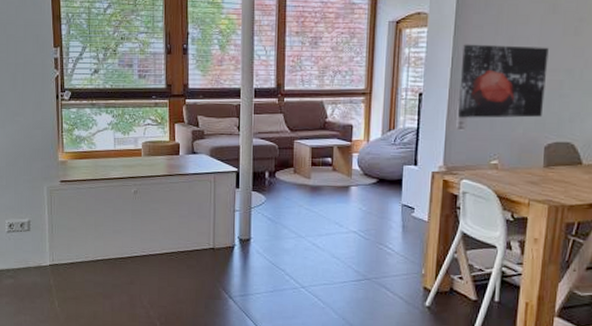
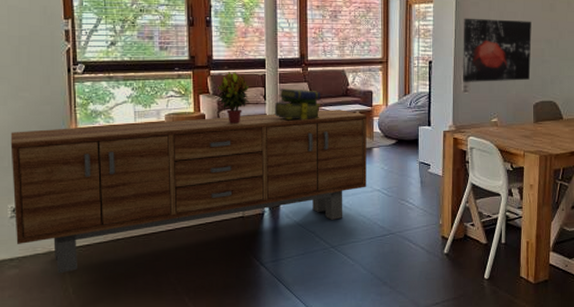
sideboard: none [8,143,345,287] -> present [10,110,367,273]
potted plant: none [190,101,224,154] -> present [215,72,250,124]
stack of books: none [248,119,297,153] -> present [274,88,321,120]

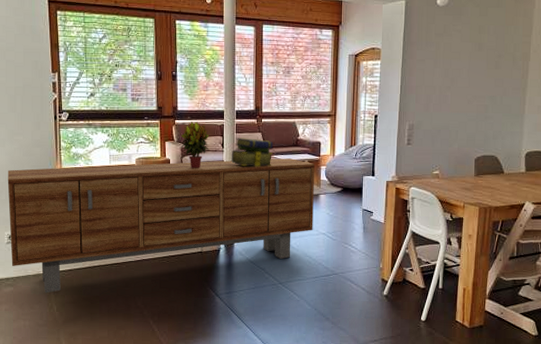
wall art: present [463,18,532,82] -> none [407,74,476,136]

